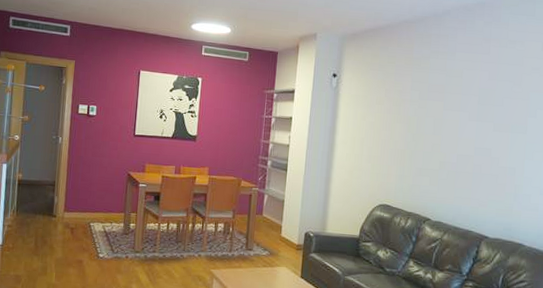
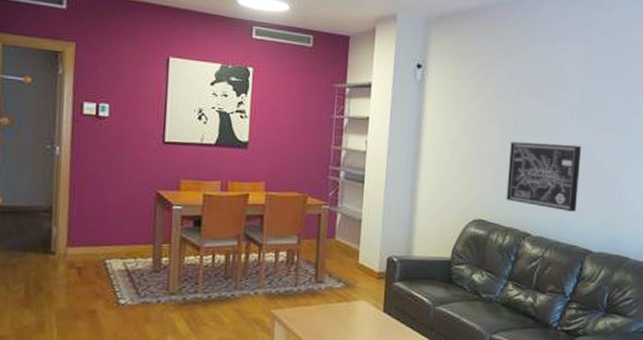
wall art: none [408,139,479,201] -> present [506,141,582,212]

